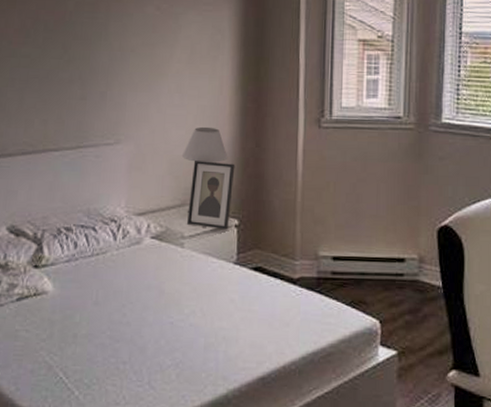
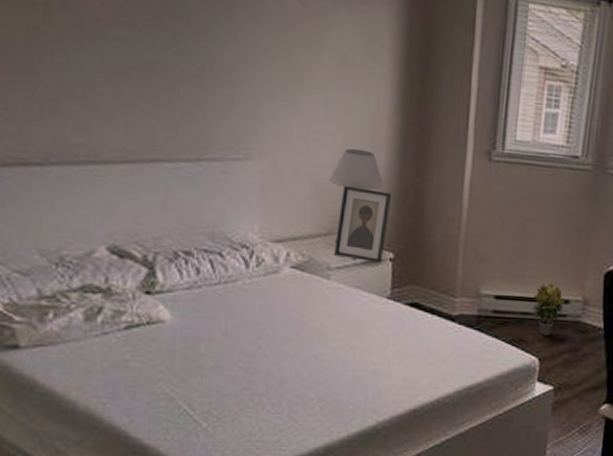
potted plant: none [368,242,401,296] -> present [531,283,566,335]

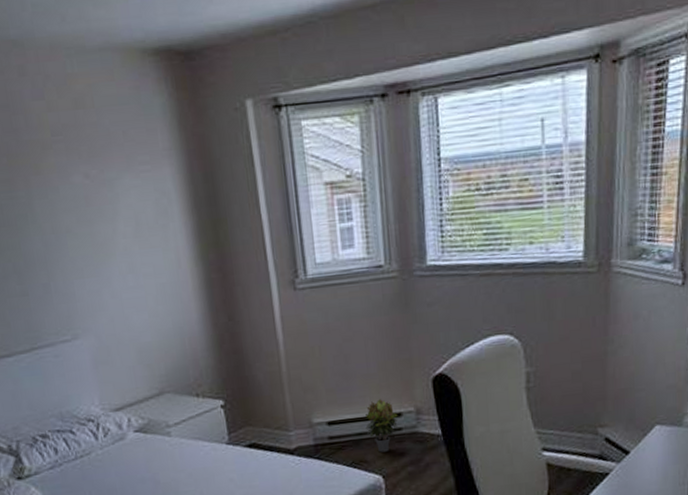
table lamp: present [328,148,384,241] -> none [149,306,201,399]
picture frame: present [334,186,392,264] -> none [164,342,215,413]

